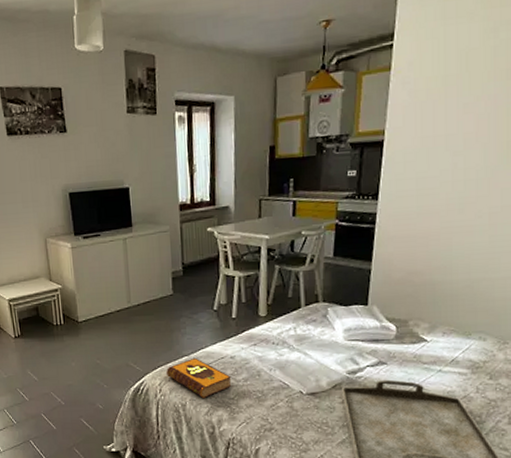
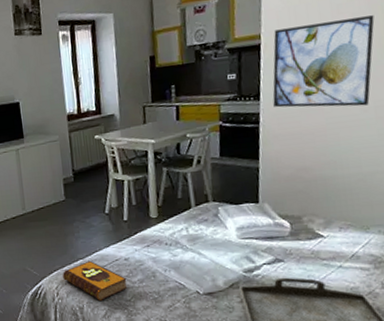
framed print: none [391,117,499,212] -> present [272,15,375,108]

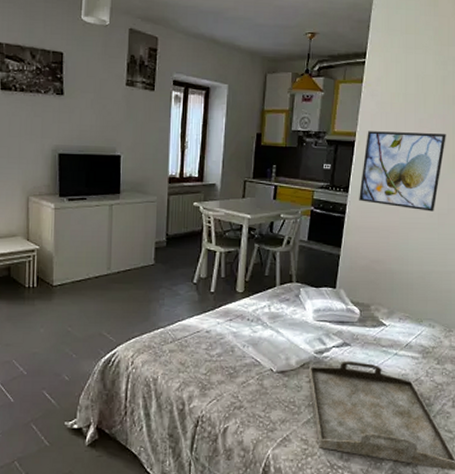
hardback book: present [63,260,128,301] -> none [141,330,205,372]

